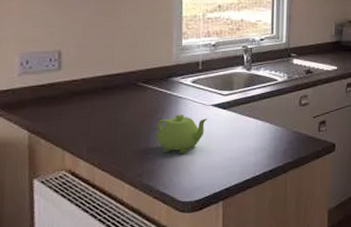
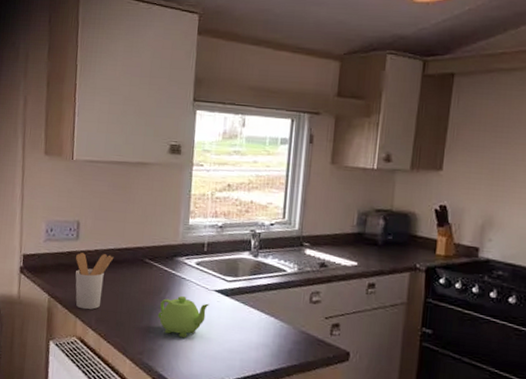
utensil holder: none [59,82,104,141] -> present [75,253,114,310]

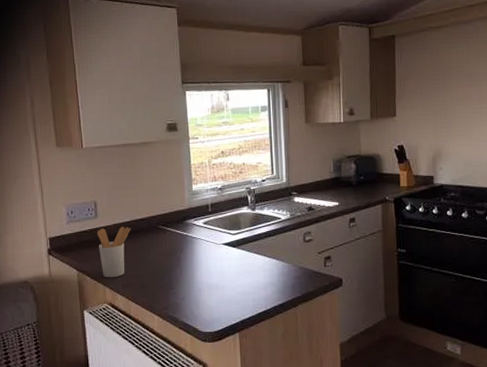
teapot: present [158,295,209,338] -> none [177,252,220,289]

